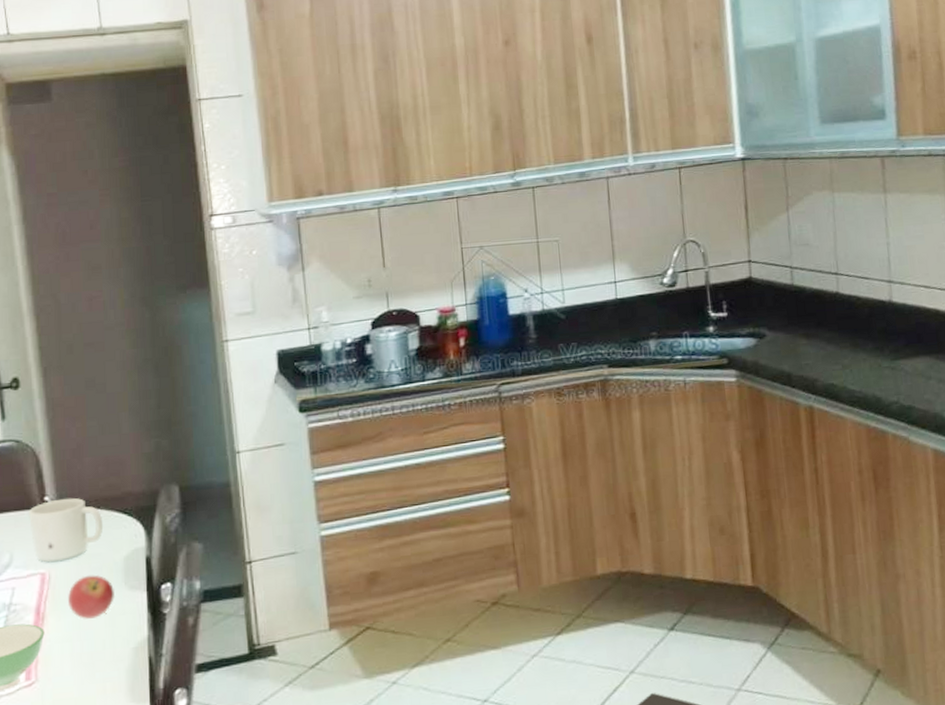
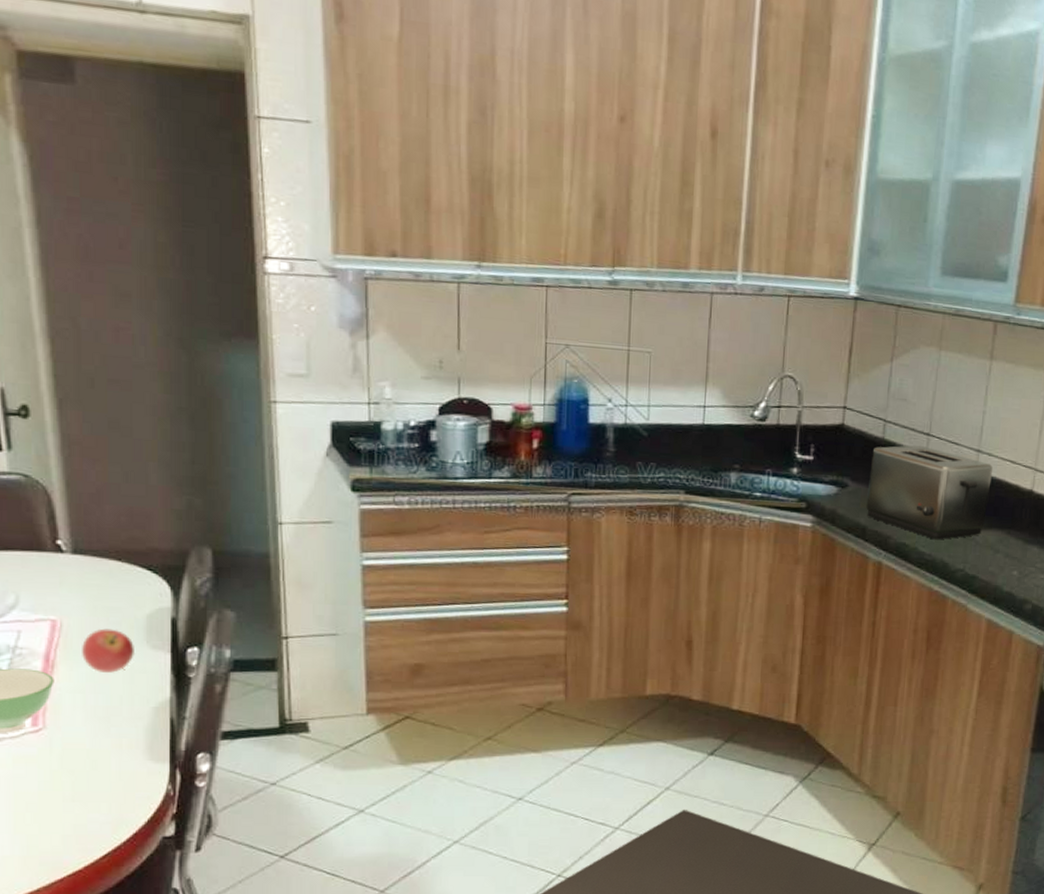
mug: present [29,497,104,563] -> none [38,544,125,611]
toaster: none [784,285,911,376] -> present [866,445,993,540]

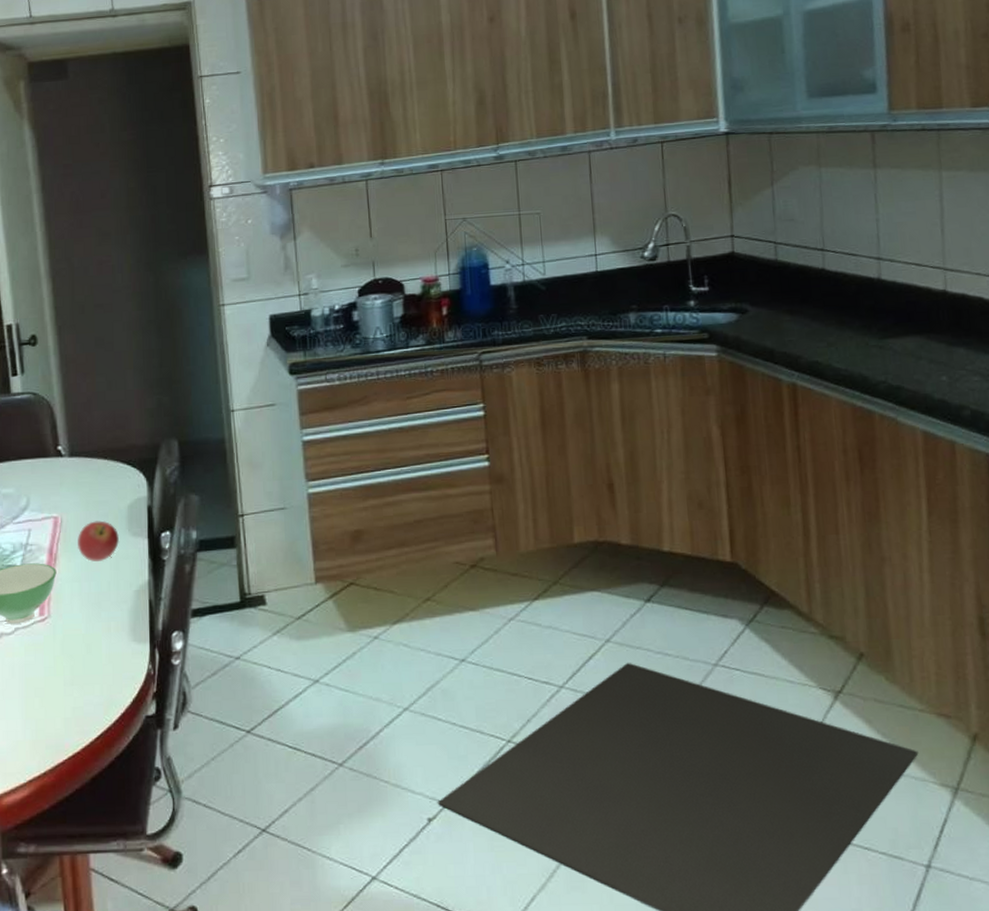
toaster: present [866,445,993,540] -> none [767,261,900,354]

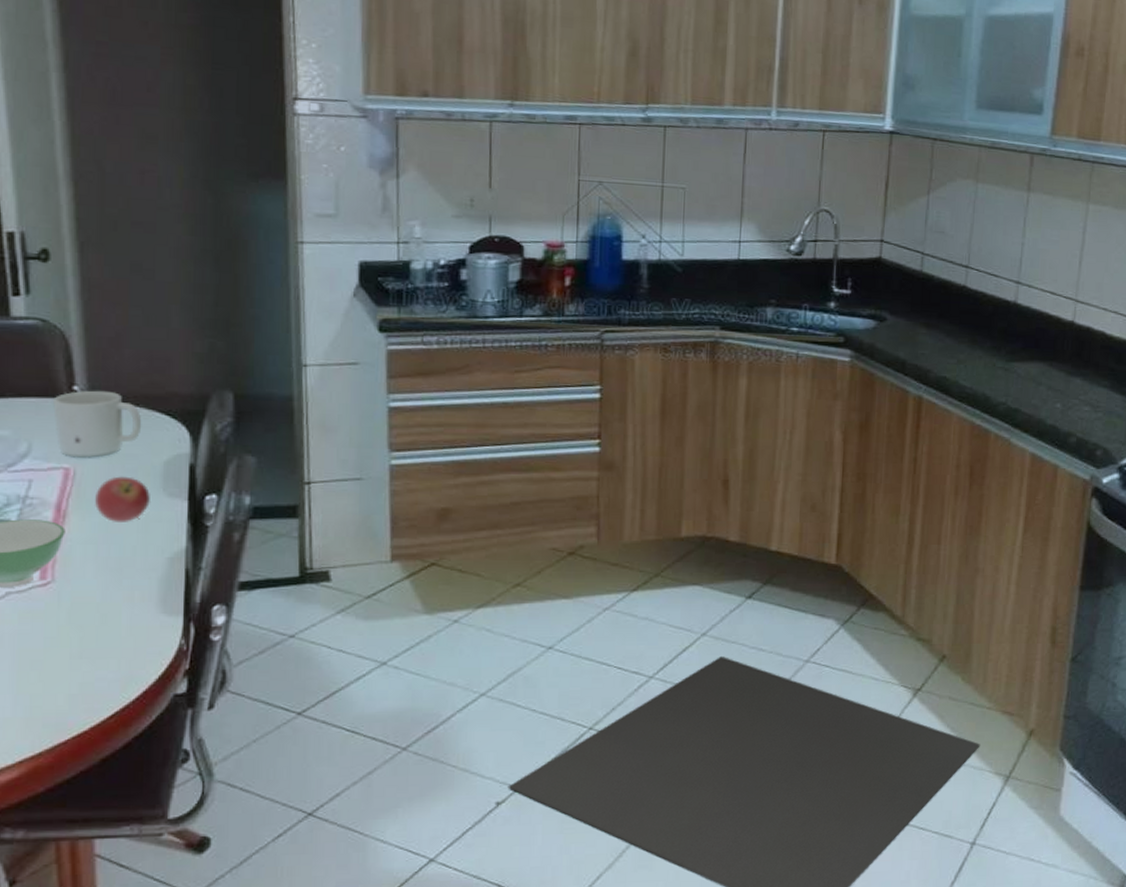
mug: none [44,448,110,508] -> present [53,390,142,458]

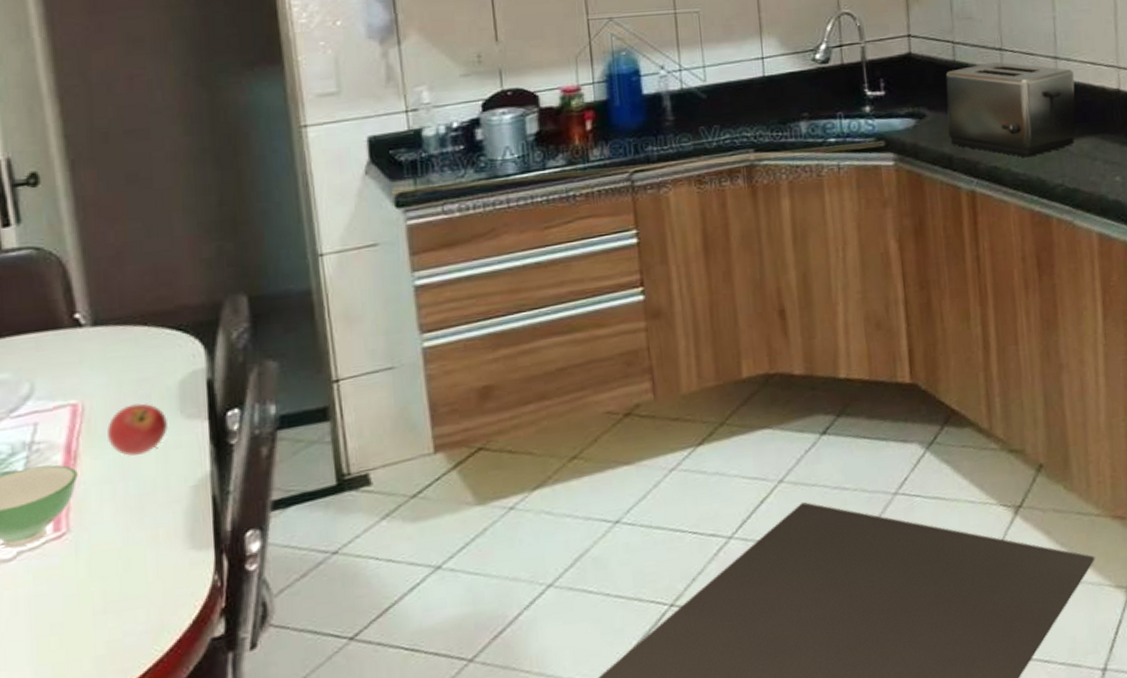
mug: present [53,390,142,458] -> none [54,313,152,392]
toaster: none [905,277,1033,373] -> present [945,61,1076,158]

